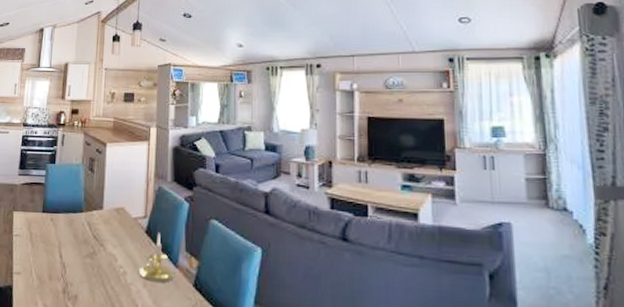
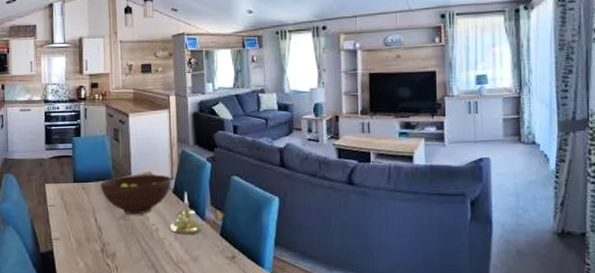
fruit bowl: none [70,209,146,254] -> present [100,174,172,215]

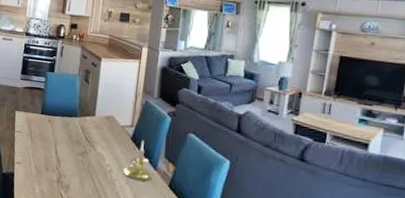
fruit bowl: present [100,174,172,215] -> none [65,115,132,154]

